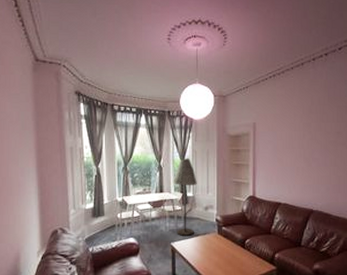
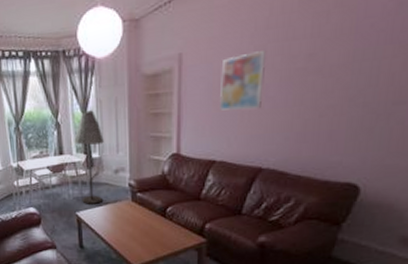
wall art: none [281,127,311,167] -> present [219,51,265,111]

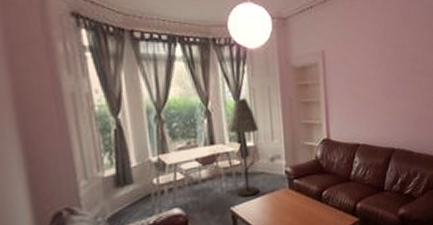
wall art: present [219,51,265,111] -> none [356,54,388,101]

